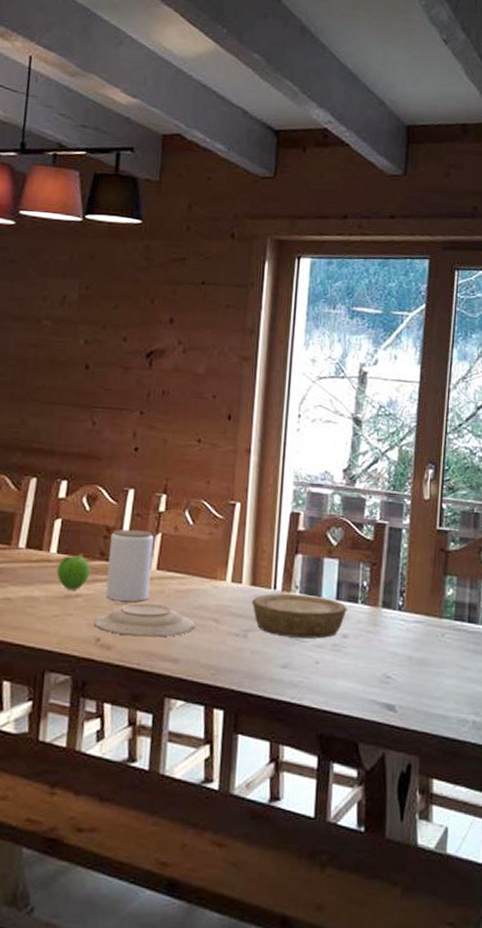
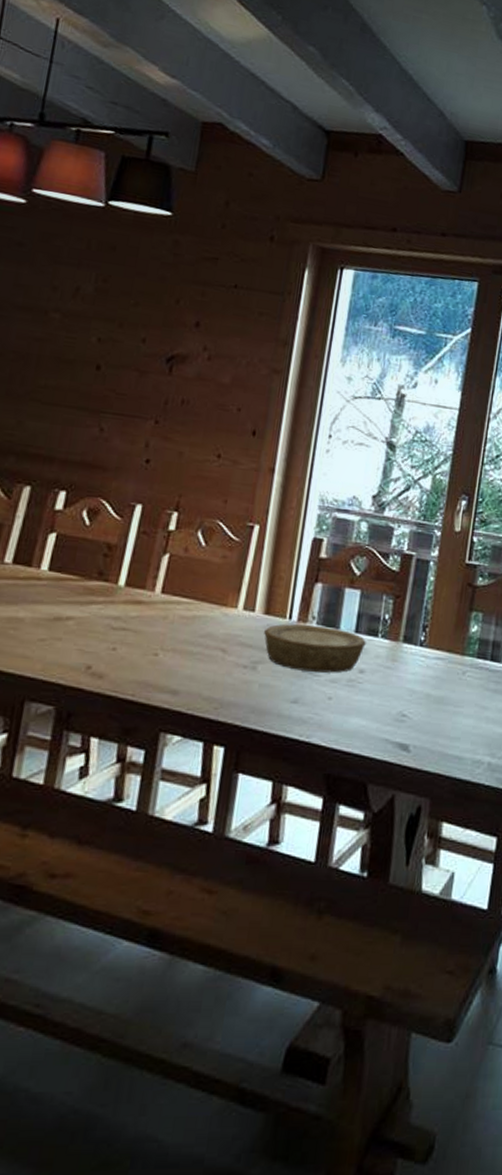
fruit: present [57,554,91,590] -> none [46,572,86,612]
plate: present [94,603,196,638] -> none [85,629,200,667]
jar: present [105,529,154,602] -> none [101,547,161,627]

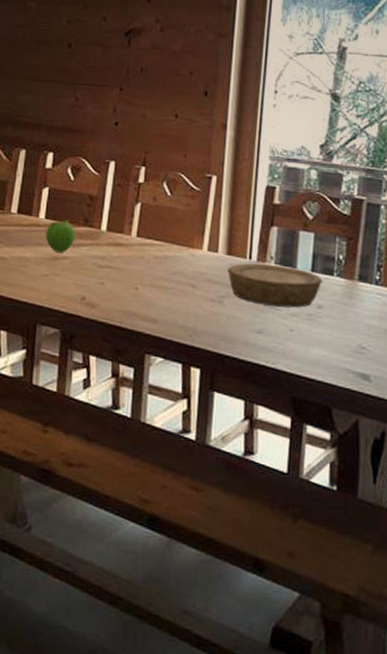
fruit: none [46,572,86,612] -> present [45,220,76,253]

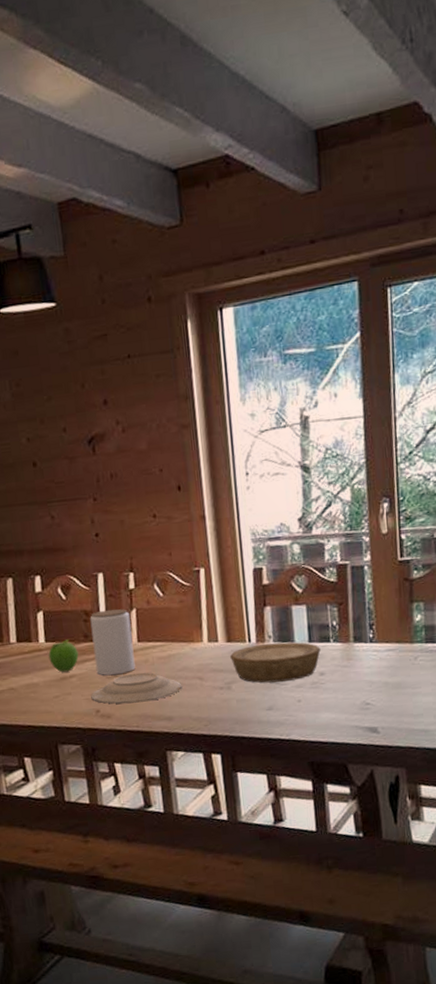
plate: none [79,267,174,299] -> present [91,672,182,704]
jar: none [90,198,134,265] -> present [90,609,136,675]

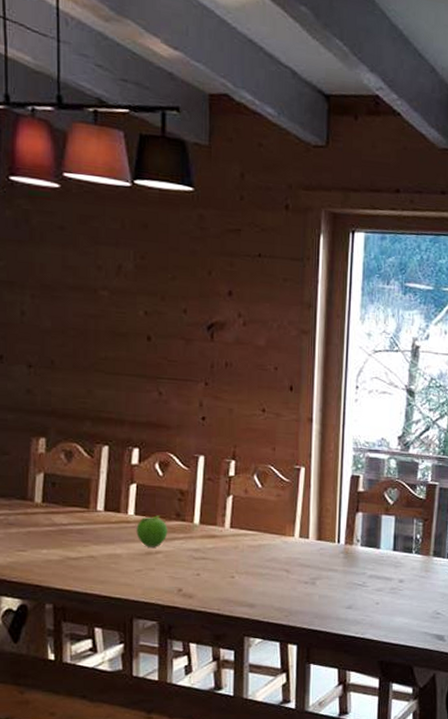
jar: present [90,609,136,675] -> none [184,492,226,556]
plate: present [91,672,182,704] -> none [175,557,269,587]
bowl: present [230,642,321,683] -> none [318,546,403,584]

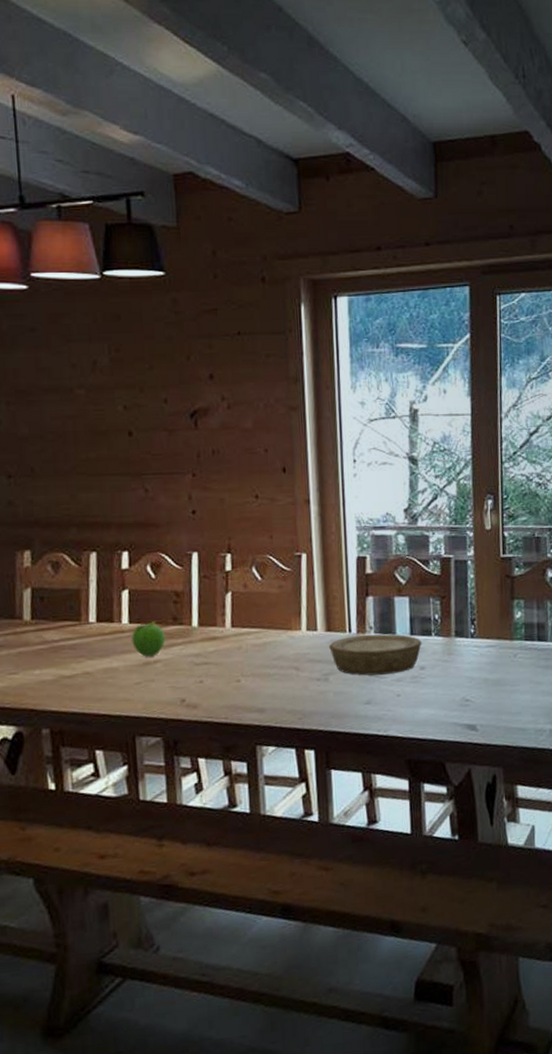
bowl: none [318,546,403,584] -> present [329,634,422,676]

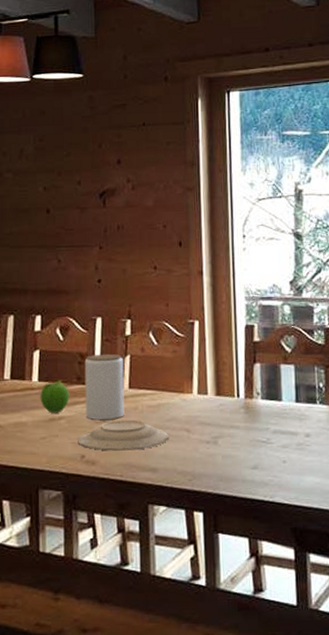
plate: none [176,660,277,694] -> present [77,419,169,451]
jar: none [180,591,228,662] -> present [84,353,125,420]
bowl: present [329,634,422,676] -> none [218,400,307,441]

